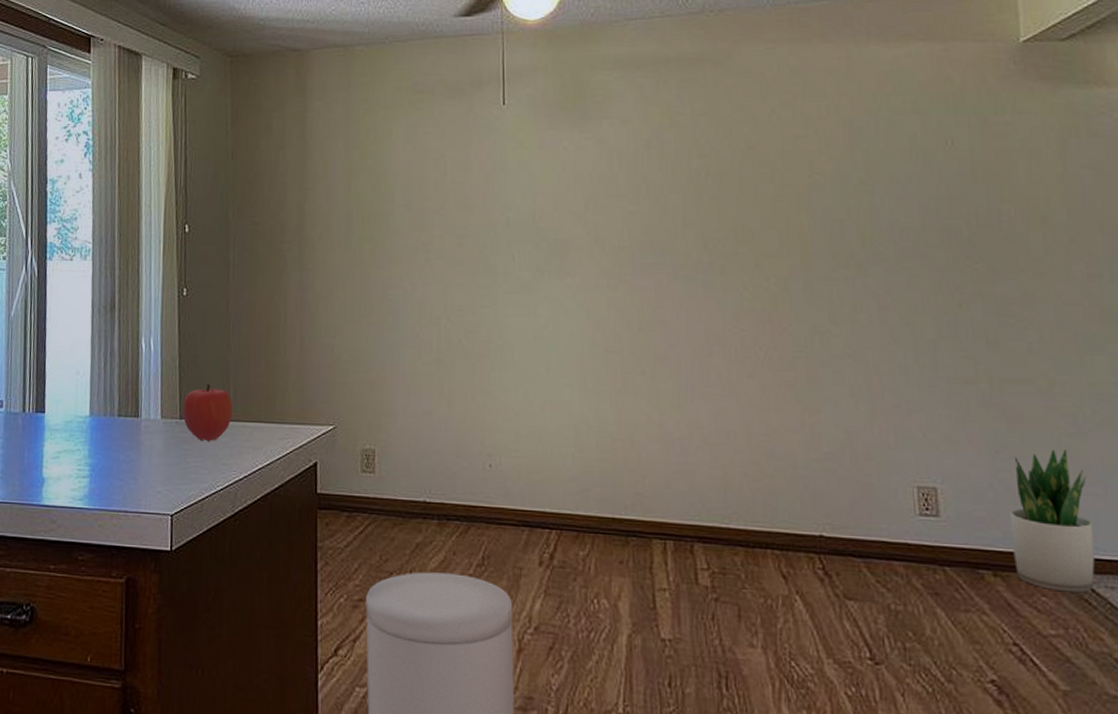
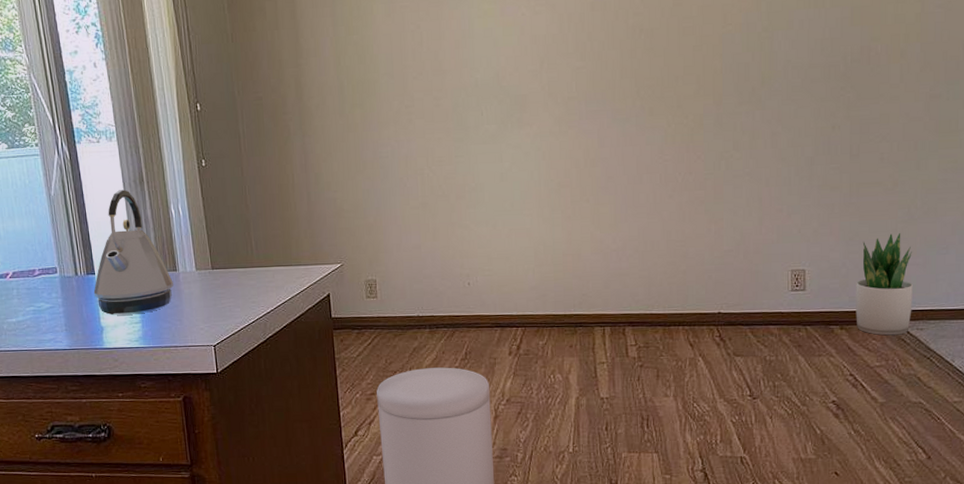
kettle: none [40,316,133,467] -> present [93,190,173,316]
fruit: present [183,382,233,441] -> none [213,238,256,285]

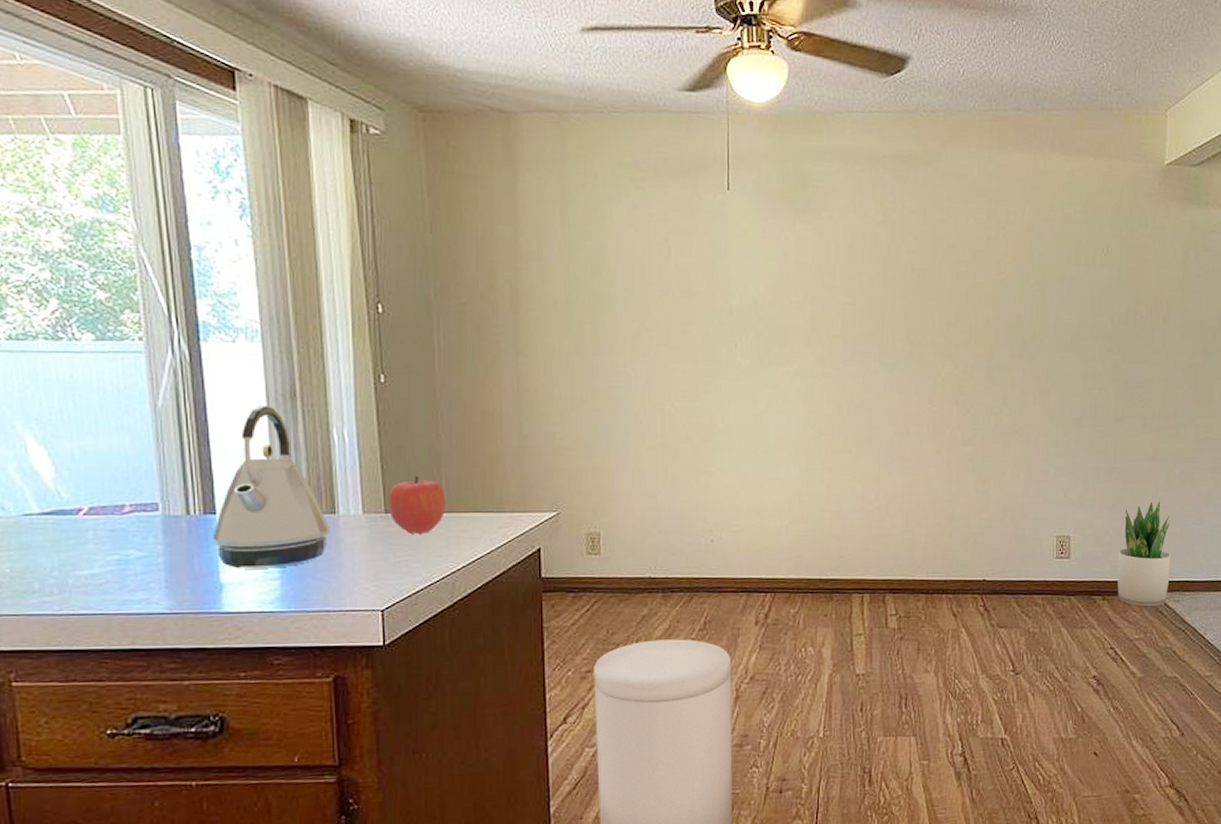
fruit: none [213,238,256,285] -> present [388,474,446,534]

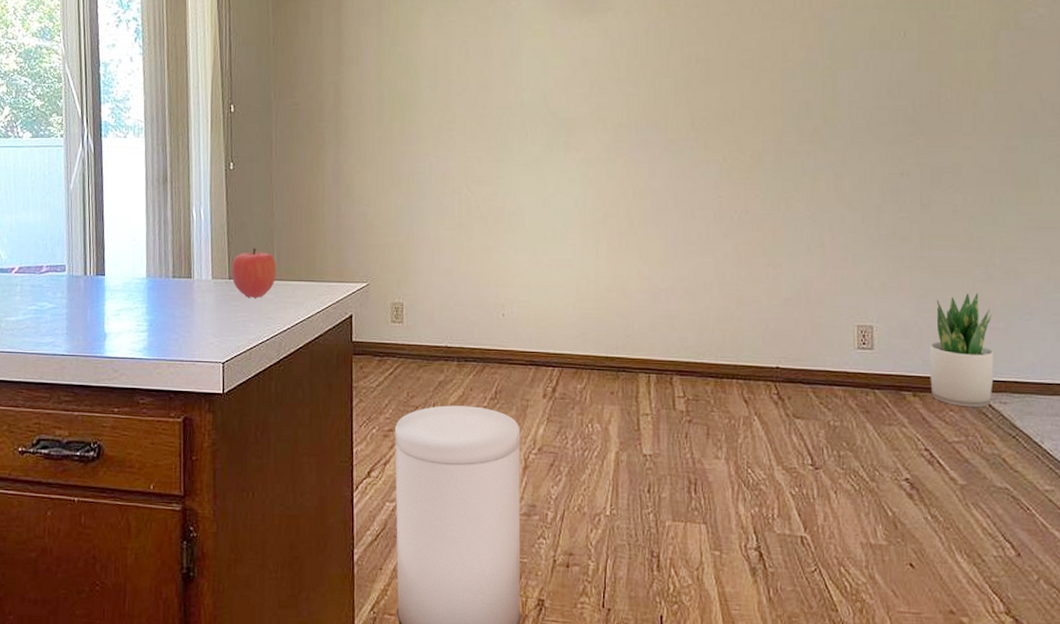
kettle: present [212,405,330,570] -> none [101,188,186,323]

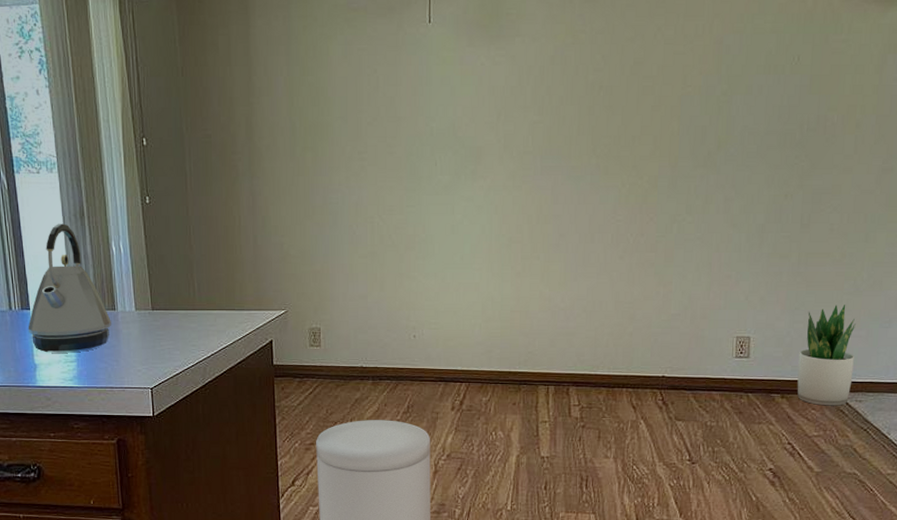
kettle: none [101,188,186,323] -> present [28,223,111,354]
fruit: present [232,247,277,298] -> none [154,278,198,327]

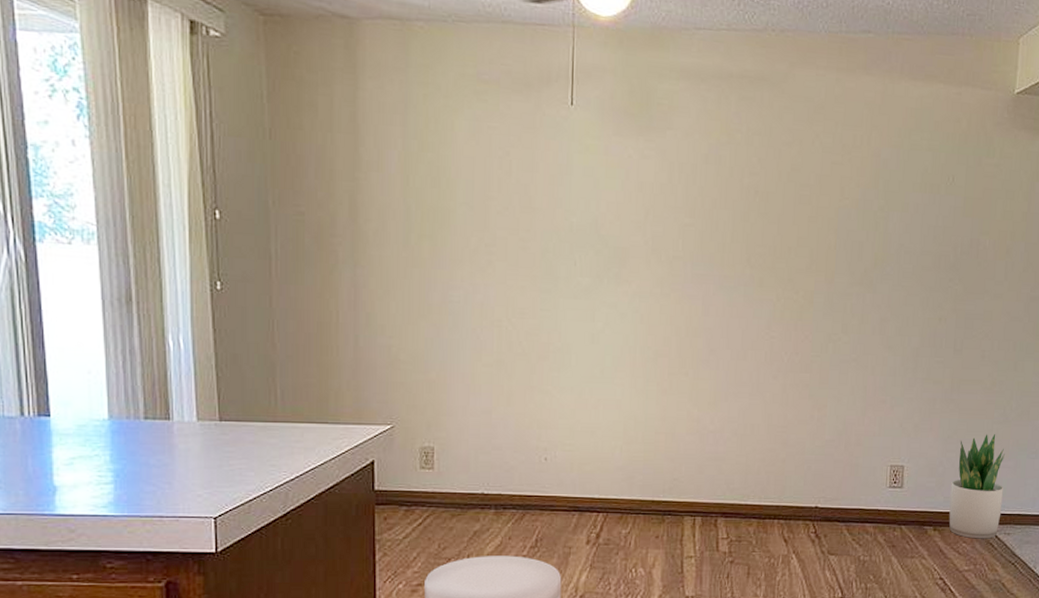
kettle: present [28,223,111,354] -> none [46,309,164,474]

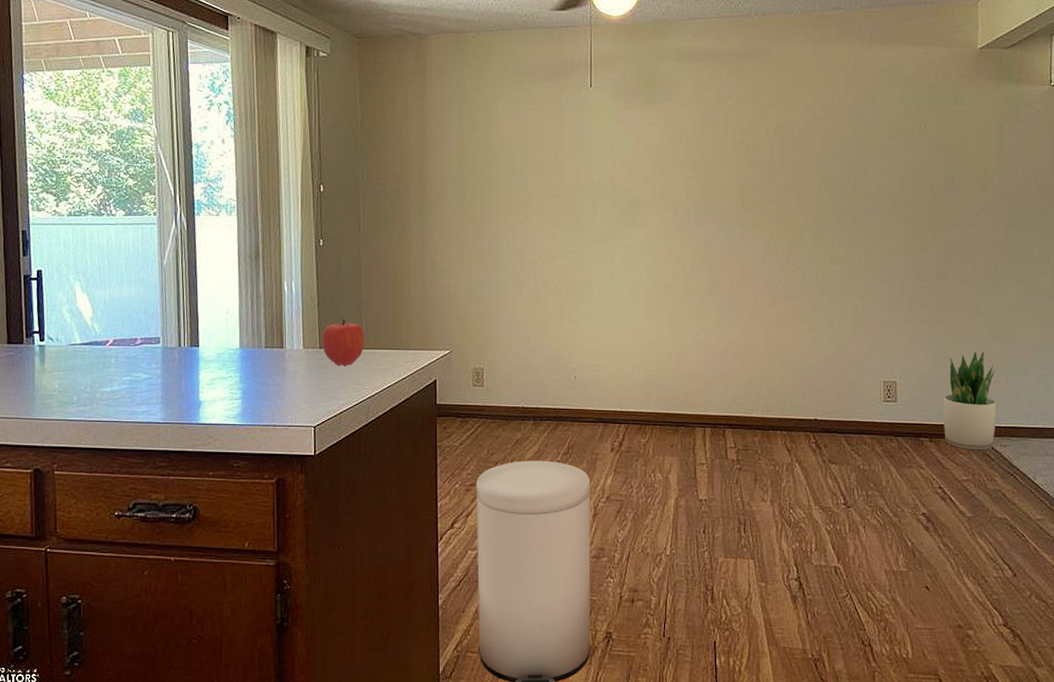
fruit: none [223,383,281,442] -> present [322,318,365,365]

